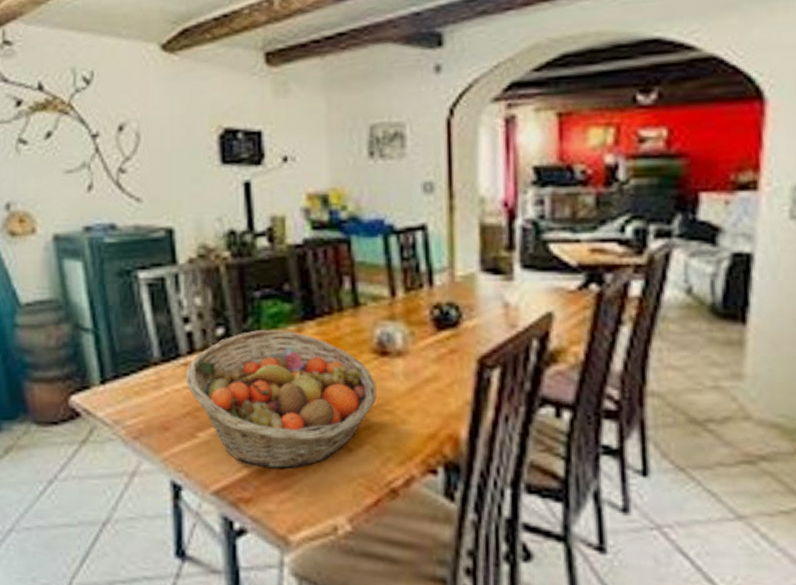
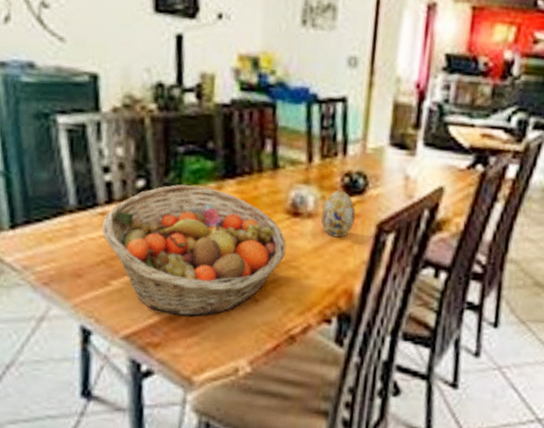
decorative egg: none [411,324,451,376] -> present [320,190,355,238]

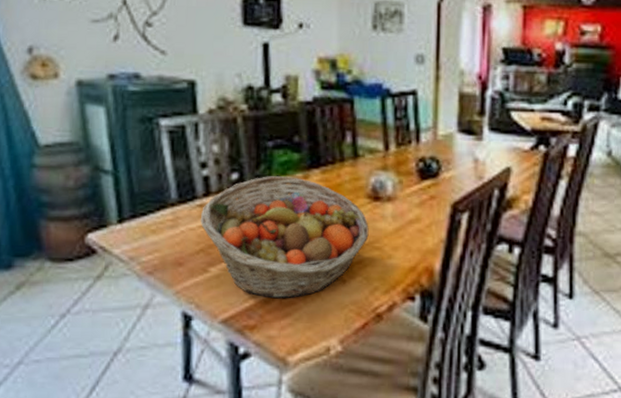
decorative egg: present [320,190,355,238] -> none [399,174,431,219]

